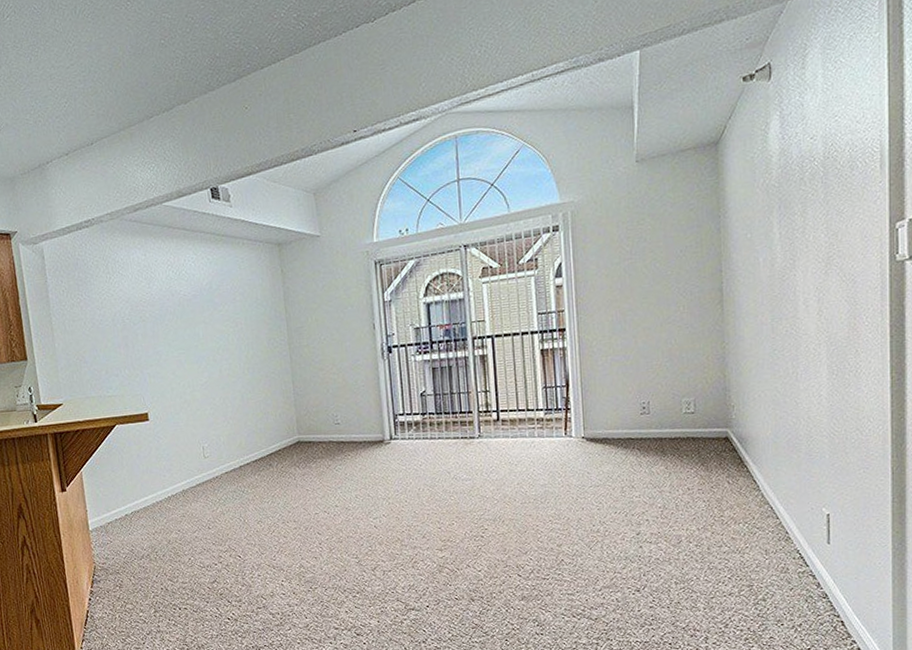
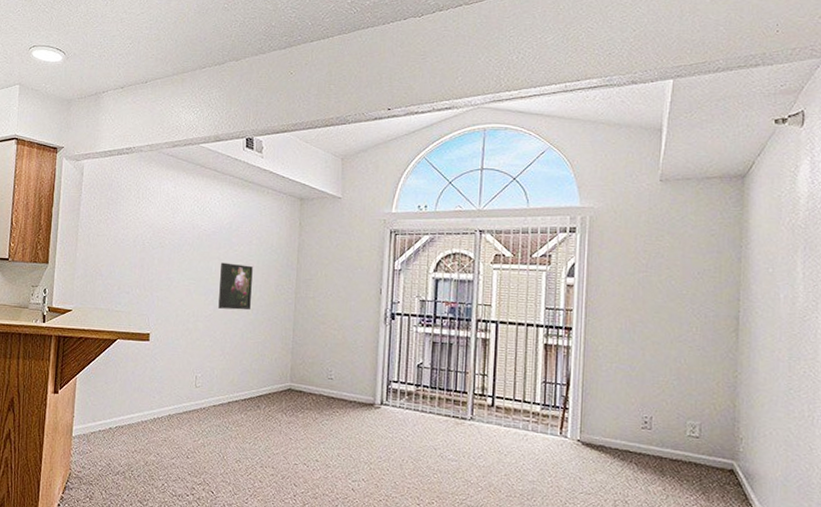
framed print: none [208,324,246,374] -> present [218,262,253,310]

